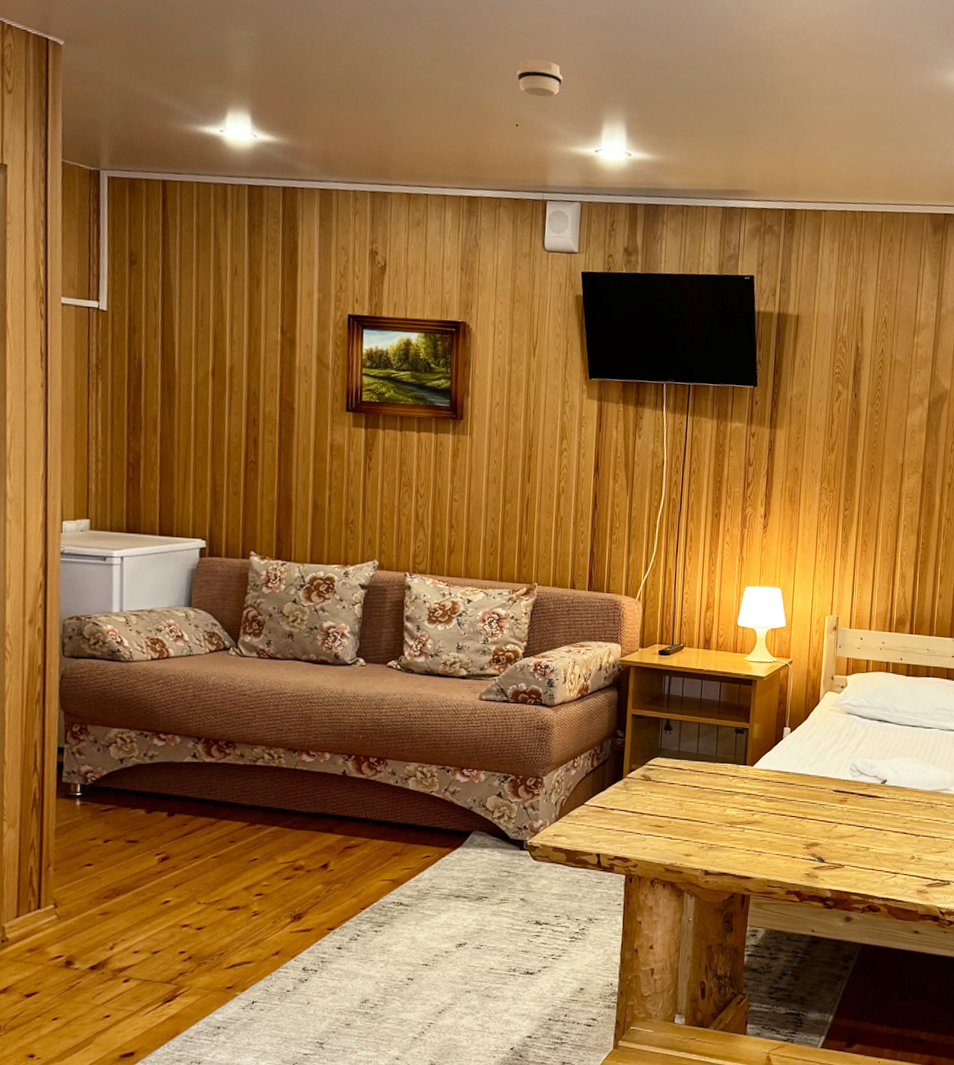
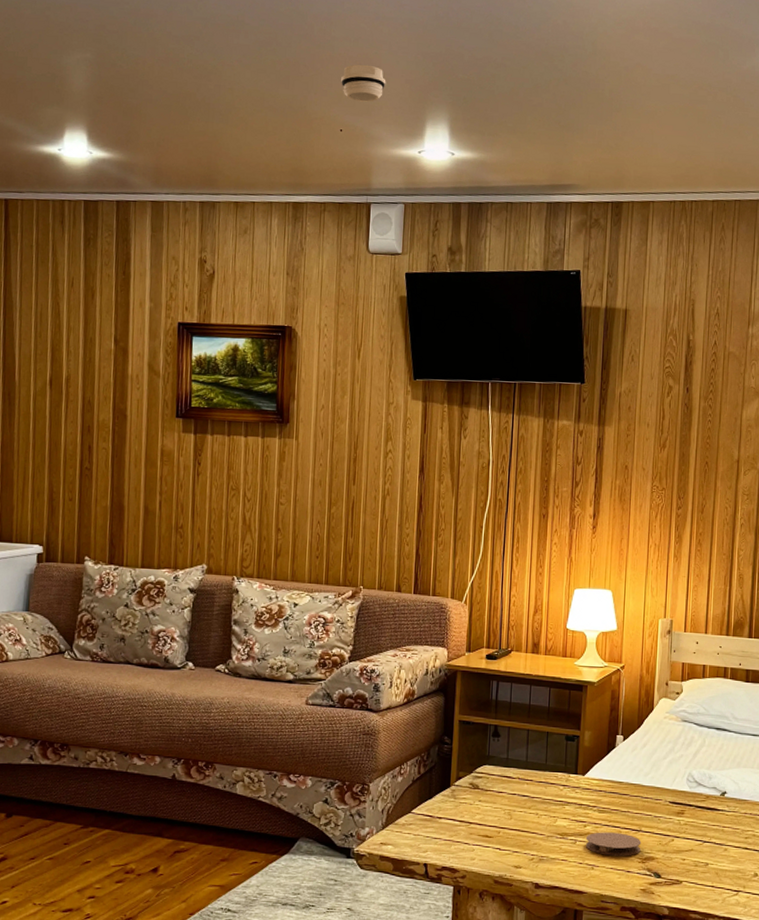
coaster: none [753,820,807,843] -> present [585,832,642,856]

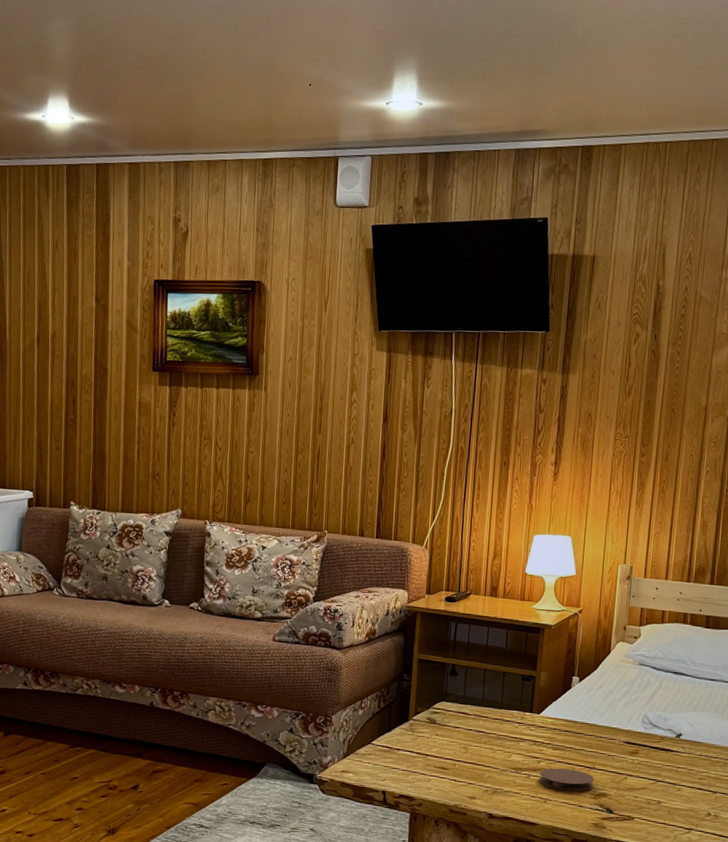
smoke detector: present [341,64,386,102] -> none [310,16,355,55]

